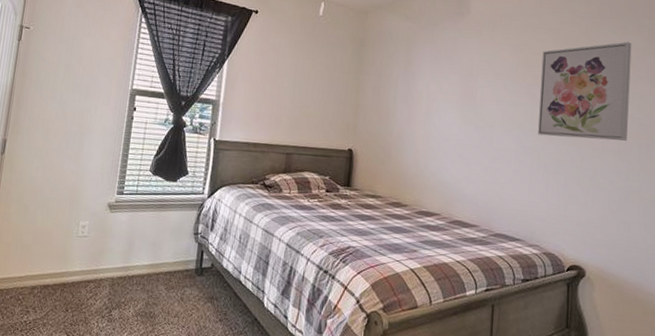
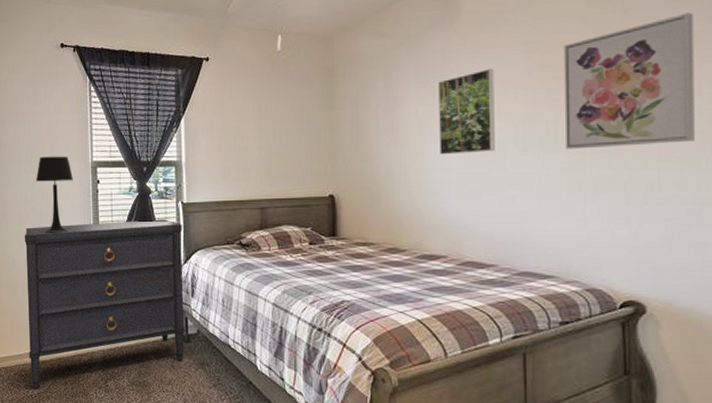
dresser: none [28,145,211,315] -> present [24,219,185,389]
table lamp: none [69,77,110,155] -> present [35,156,73,233]
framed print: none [443,60,491,129] -> present [437,68,495,155]

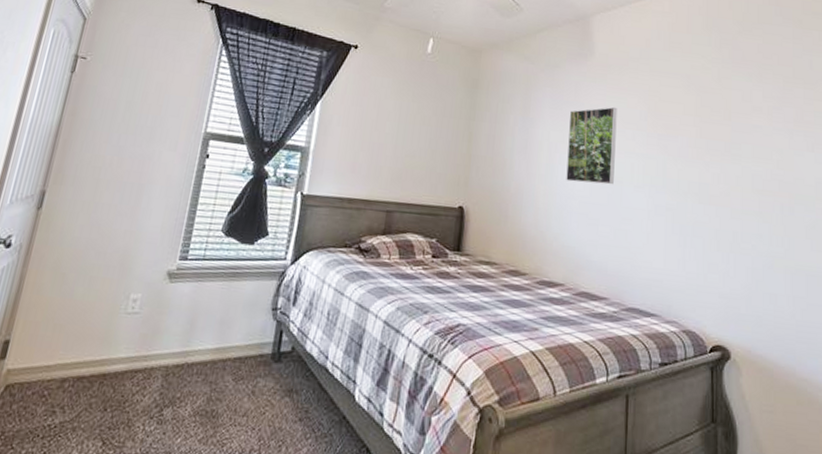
dresser: present [24,219,185,389] -> none [55,199,297,417]
table lamp: present [35,156,73,233] -> none [125,116,178,211]
wall art: present [563,12,696,150] -> none [671,90,769,200]

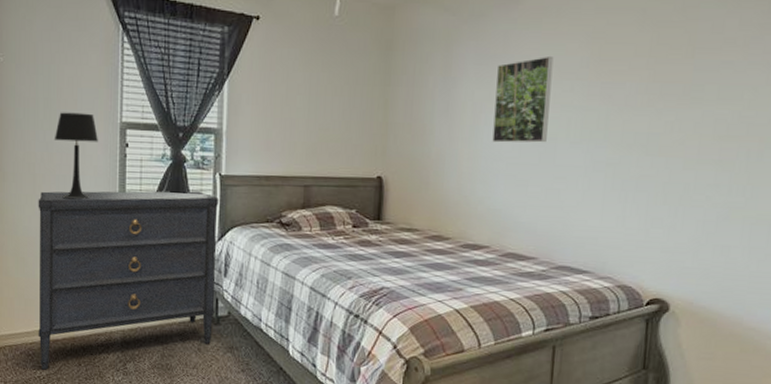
dresser: none [55,199,297,417] -> present [38,190,219,370]
table lamp: none [125,116,178,211] -> present [54,112,98,200]

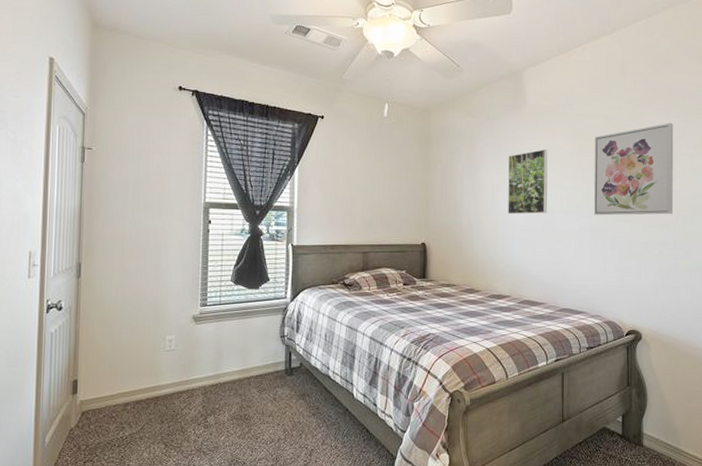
dresser: present [38,190,219,370] -> none [122,259,291,430]
table lamp: present [54,112,98,200] -> none [142,194,183,271]
wall art: none [614,17,746,147] -> present [593,123,674,216]

